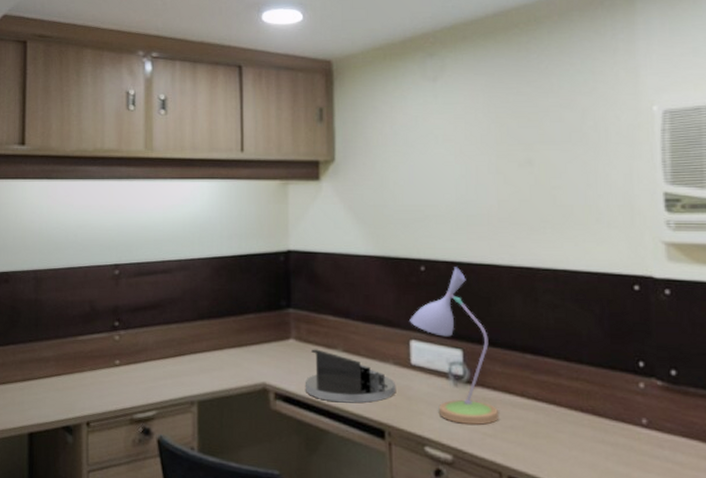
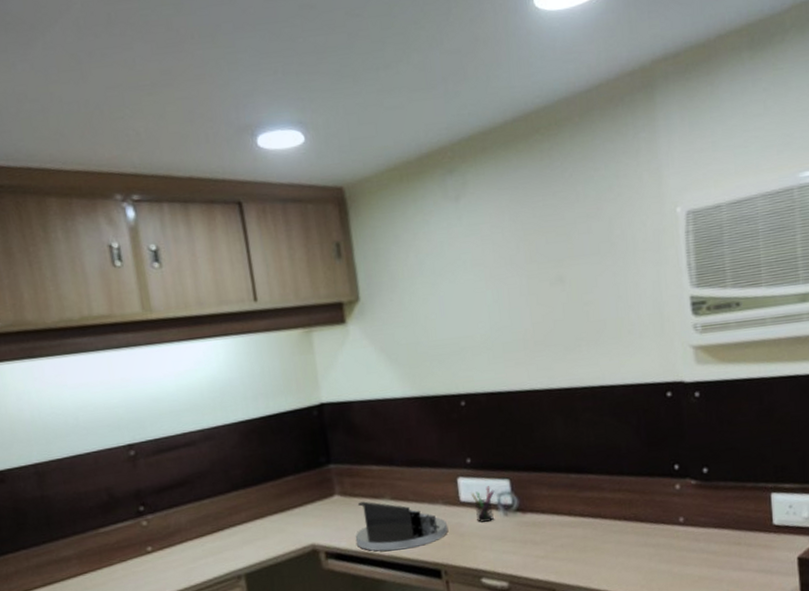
desk lamp: present [409,267,499,425] -> none [455,397,550,551]
pen holder: none [422,353,447,389] -> present [470,486,495,522]

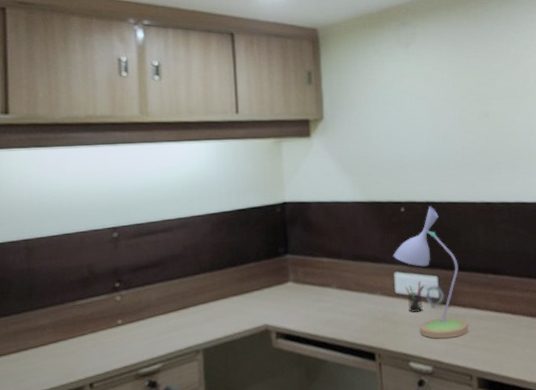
desk organizer: present [355,501,449,551] -> none [303,289,384,334]
desk lamp: none [455,397,550,551] -> present [393,206,469,339]

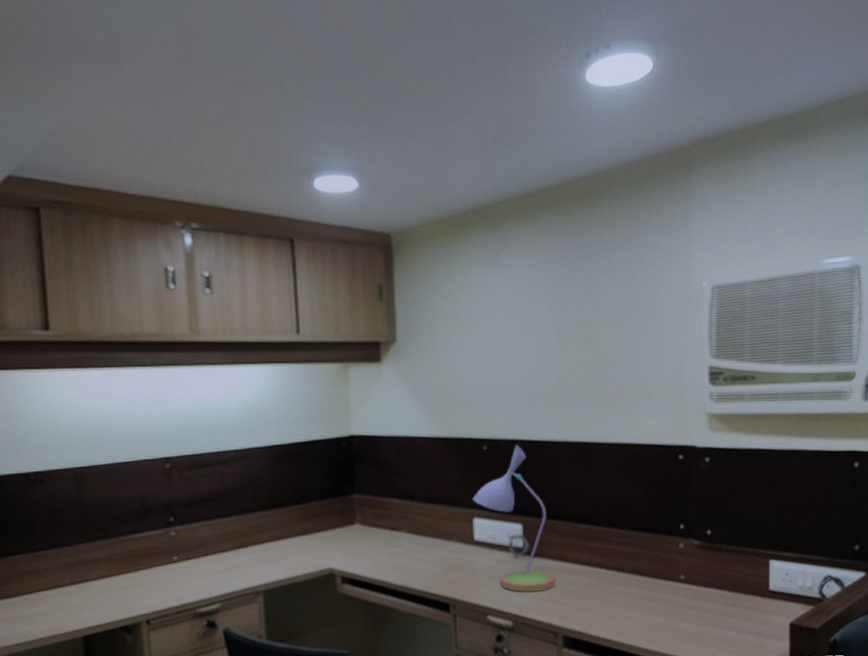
pen holder: present [404,281,425,312] -> none [484,528,508,562]

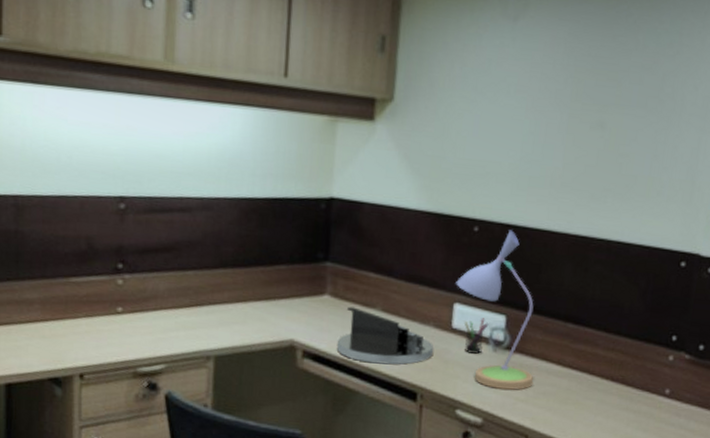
desk organizer: none [371,532,460,582] -> present [336,306,435,365]
pen holder: none [484,528,508,562] -> present [464,318,489,354]

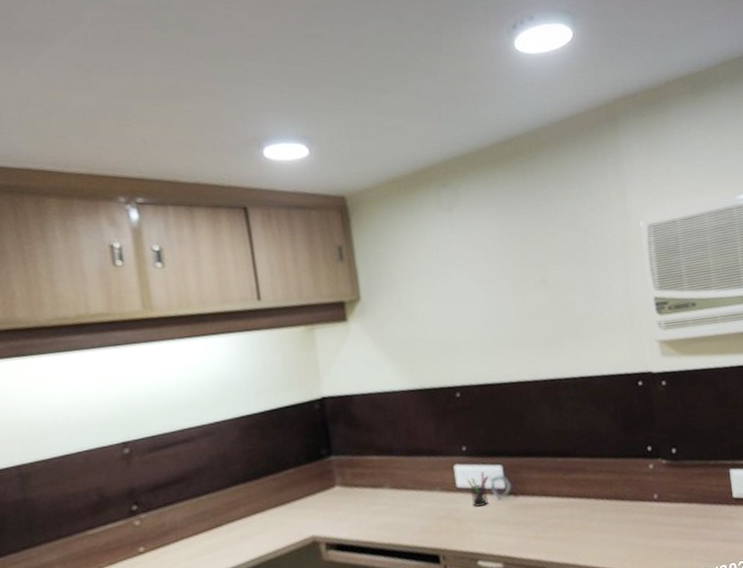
desk organizer: present [336,306,435,365] -> none [355,491,446,540]
desk lamp: present [456,230,534,390] -> none [451,388,540,533]

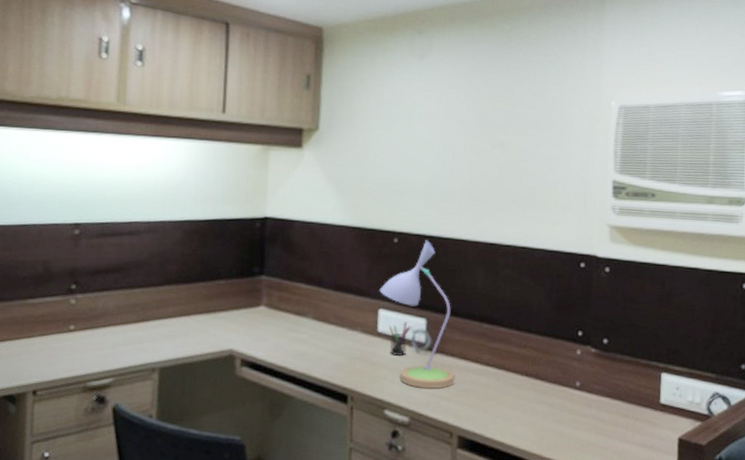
desk lamp: none [451,388,540,533] -> present [379,240,455,389]

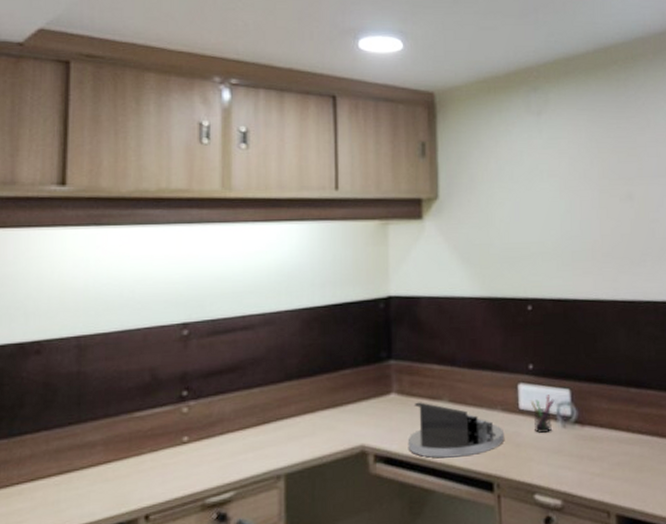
desk organizer: none [272,316,362,370] -> present [407,402,505,458]
desk lamp: present [379,240,455,389] -> none [517,304,607,466]

